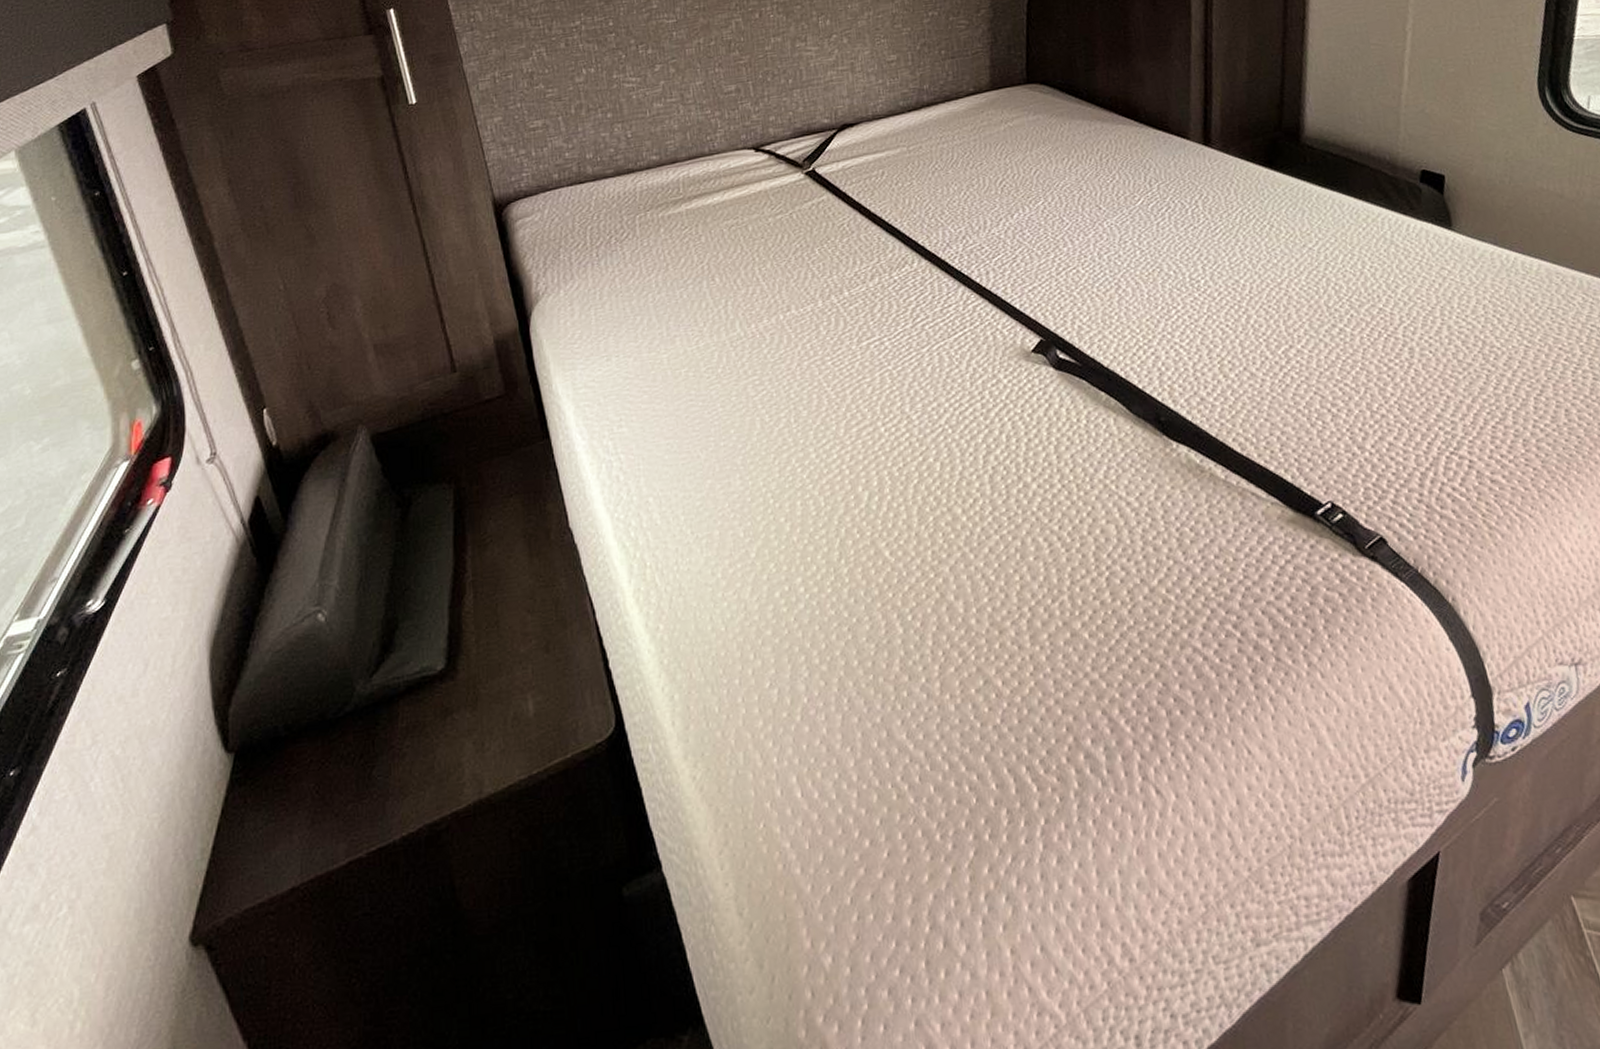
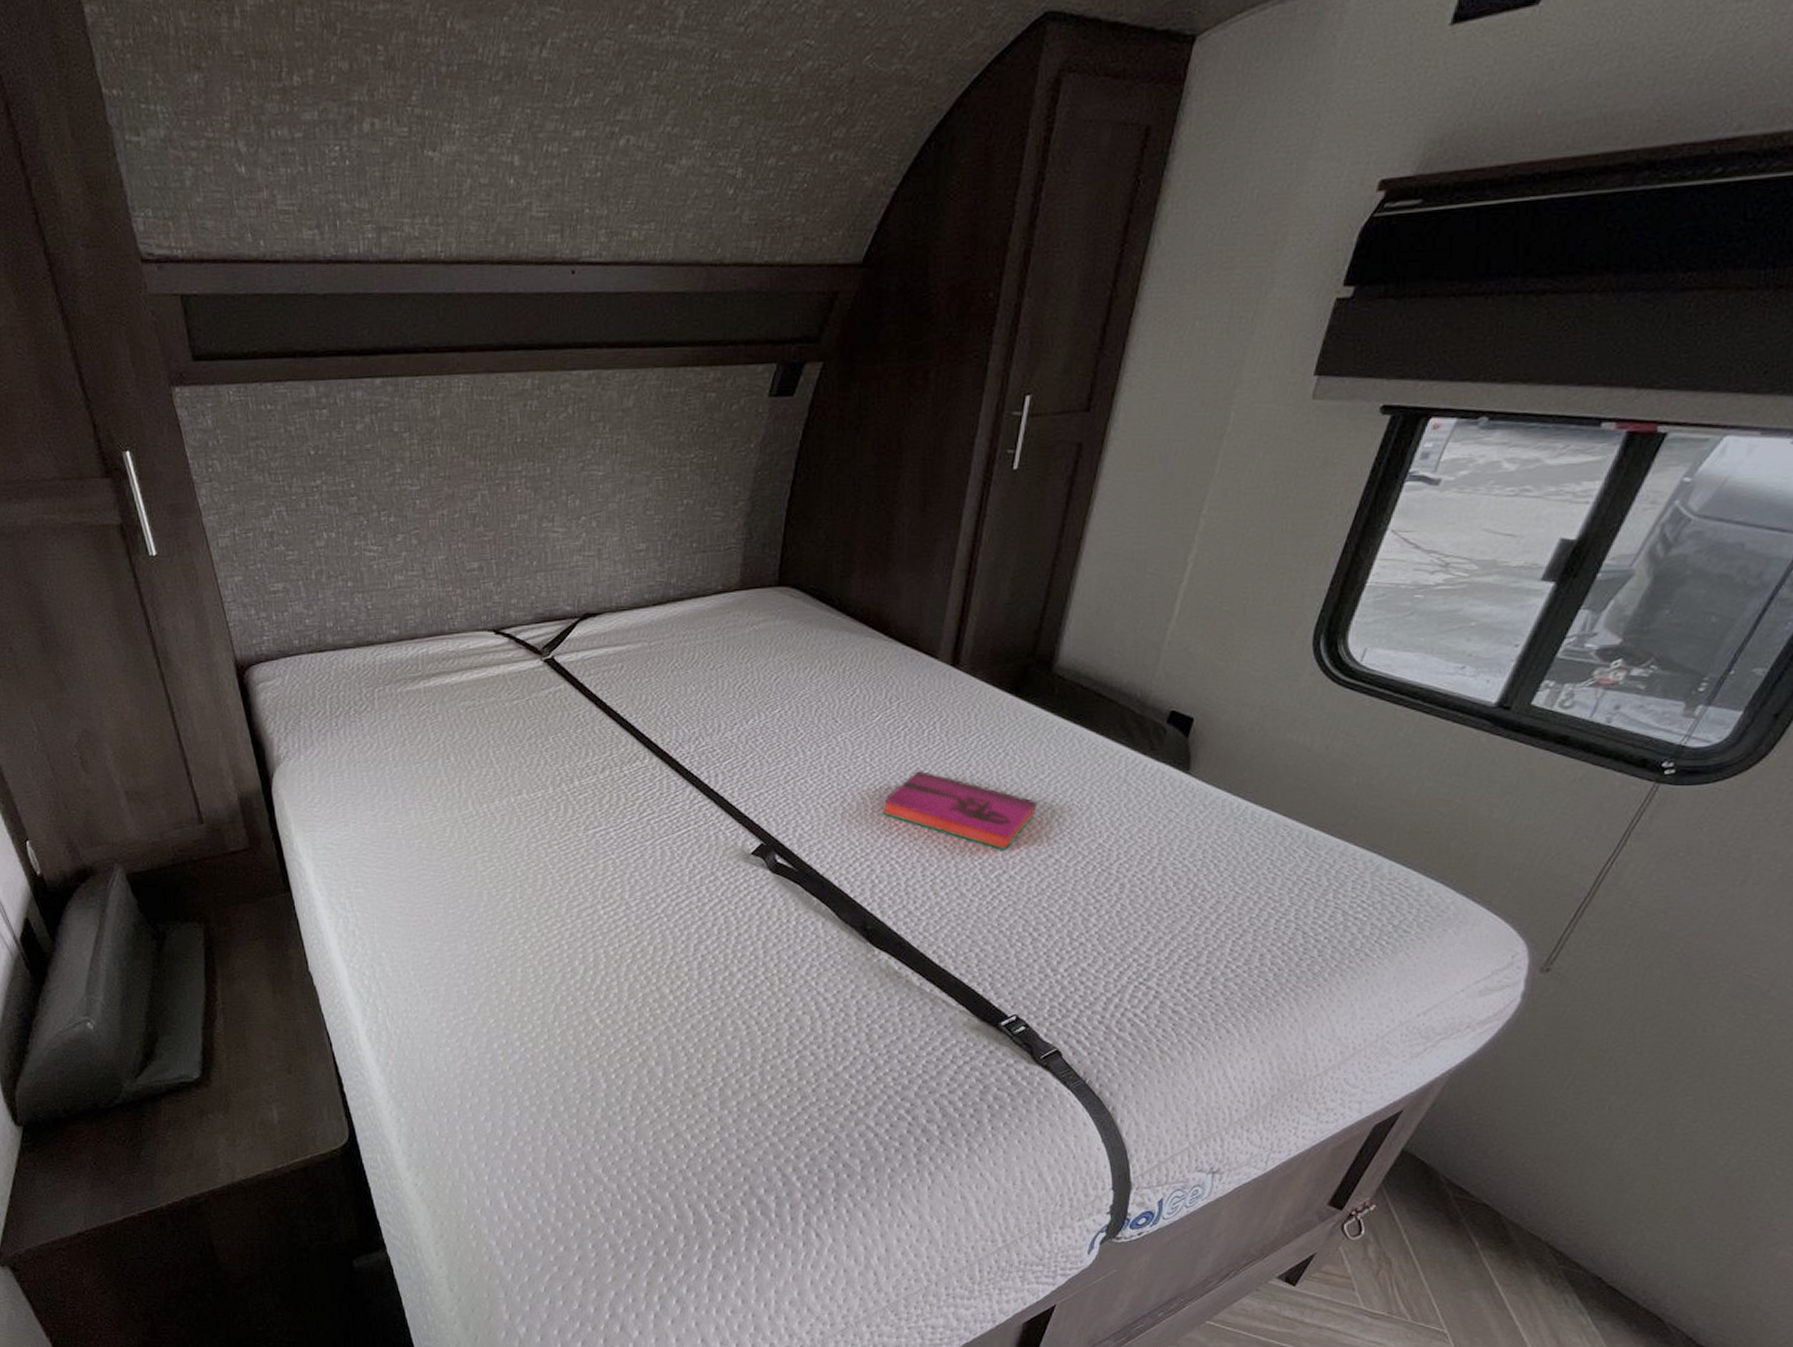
hardback book: none [1158,249,1312,324] -> present [882,770,1037,850]

